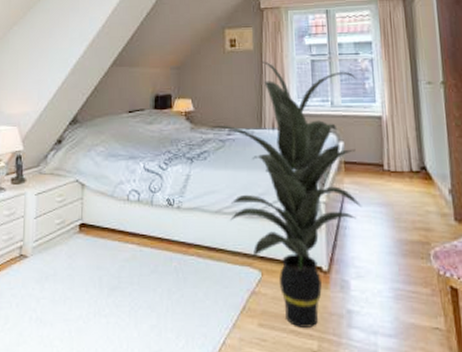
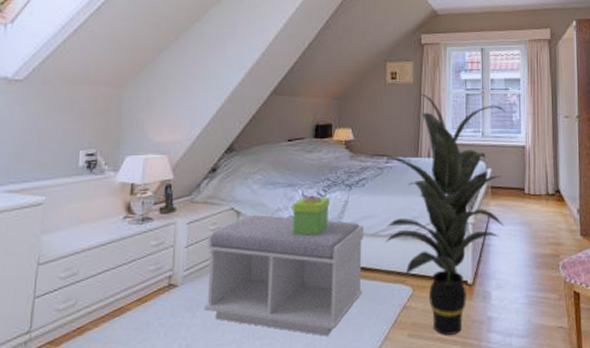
bench: none [52,188,208,319] -> present [204,215,364,336]
decorative box: none [134,168,171,210] -> present [292,195,330,236]

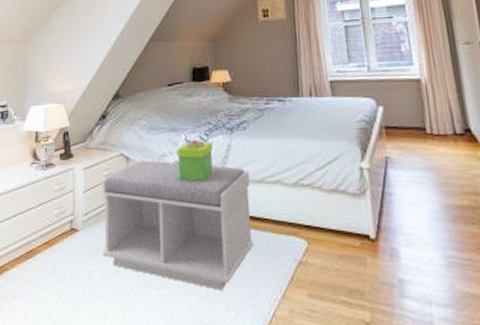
indoor plant: present [366,93,506,335] -> none [244,29,405,298]

